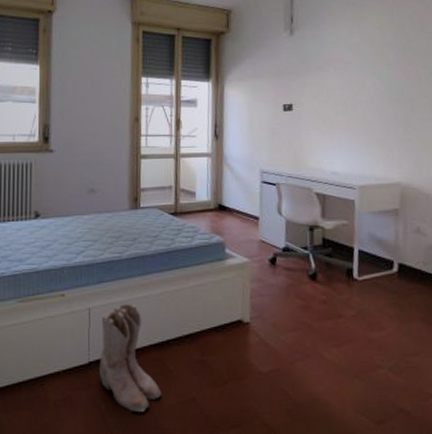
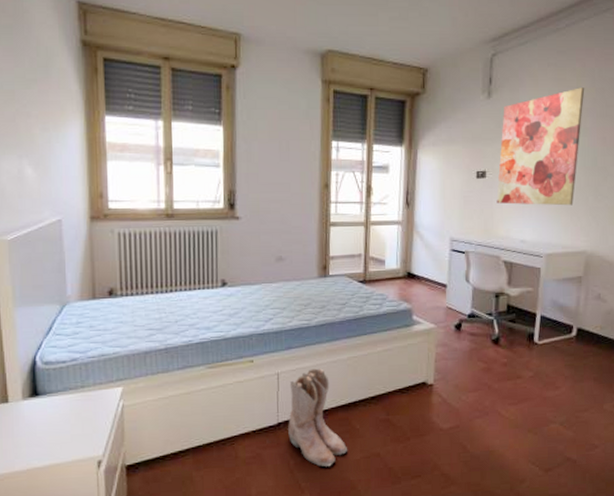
wall art: none [304,24,385,137] -> present [496,88,585,206]

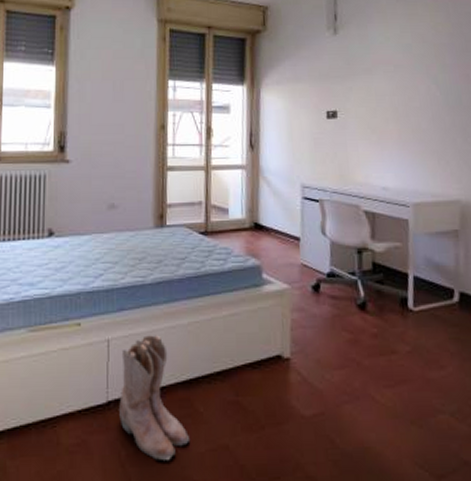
wall art: present [496,88,585,206] -> none [350,22,440,149]

